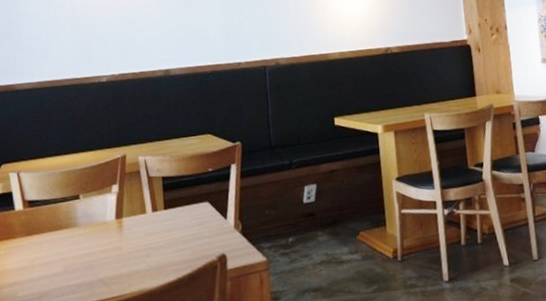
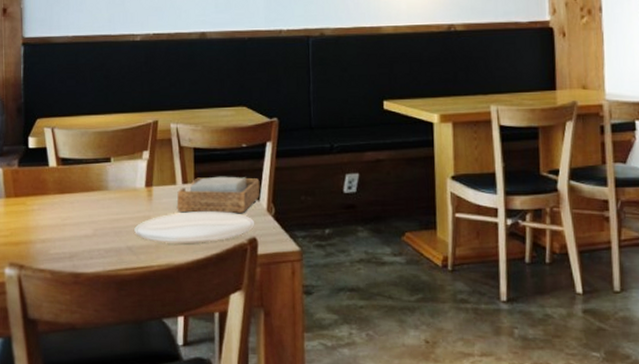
plate: none [106,233,224,271] -> present [134,212,255,245]
napkin holder: none [147,199,227,239] -> present [176,176,260,214]

